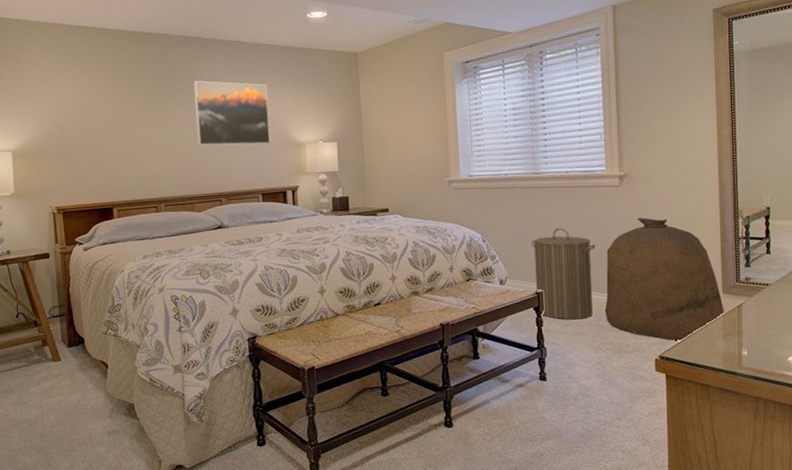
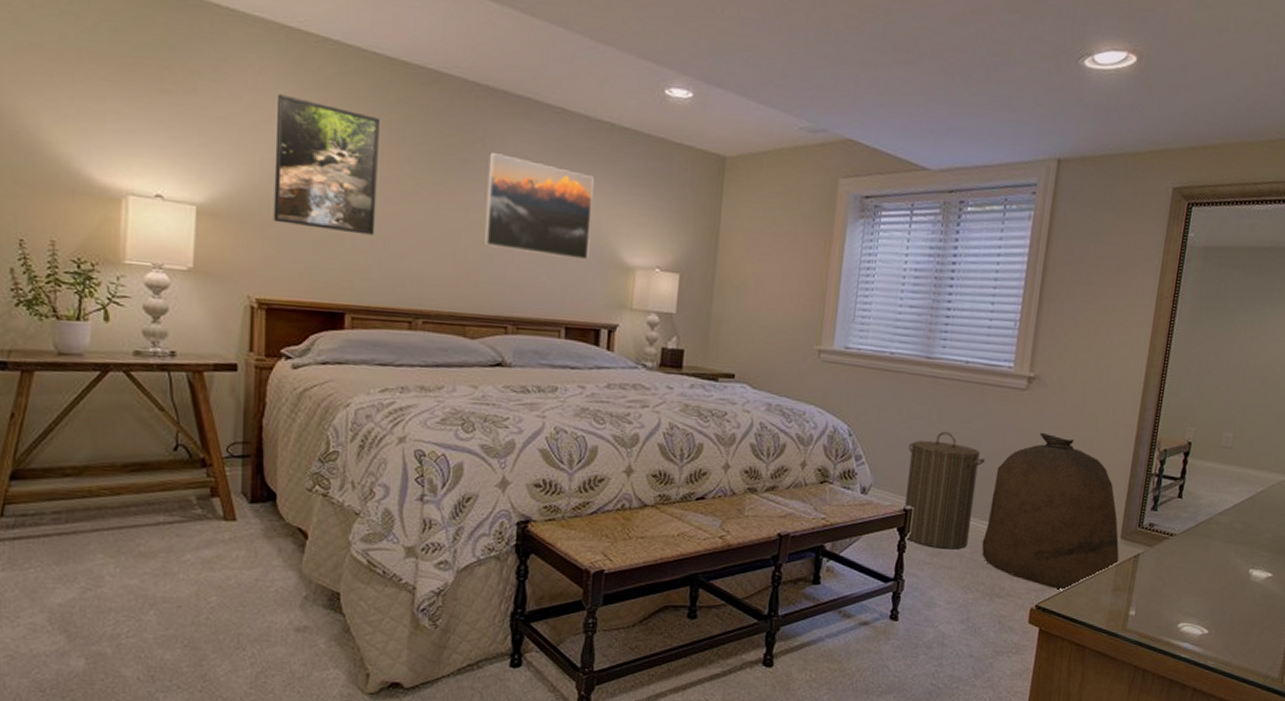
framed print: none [53,68,126,154] -> present [273,94,380,236]

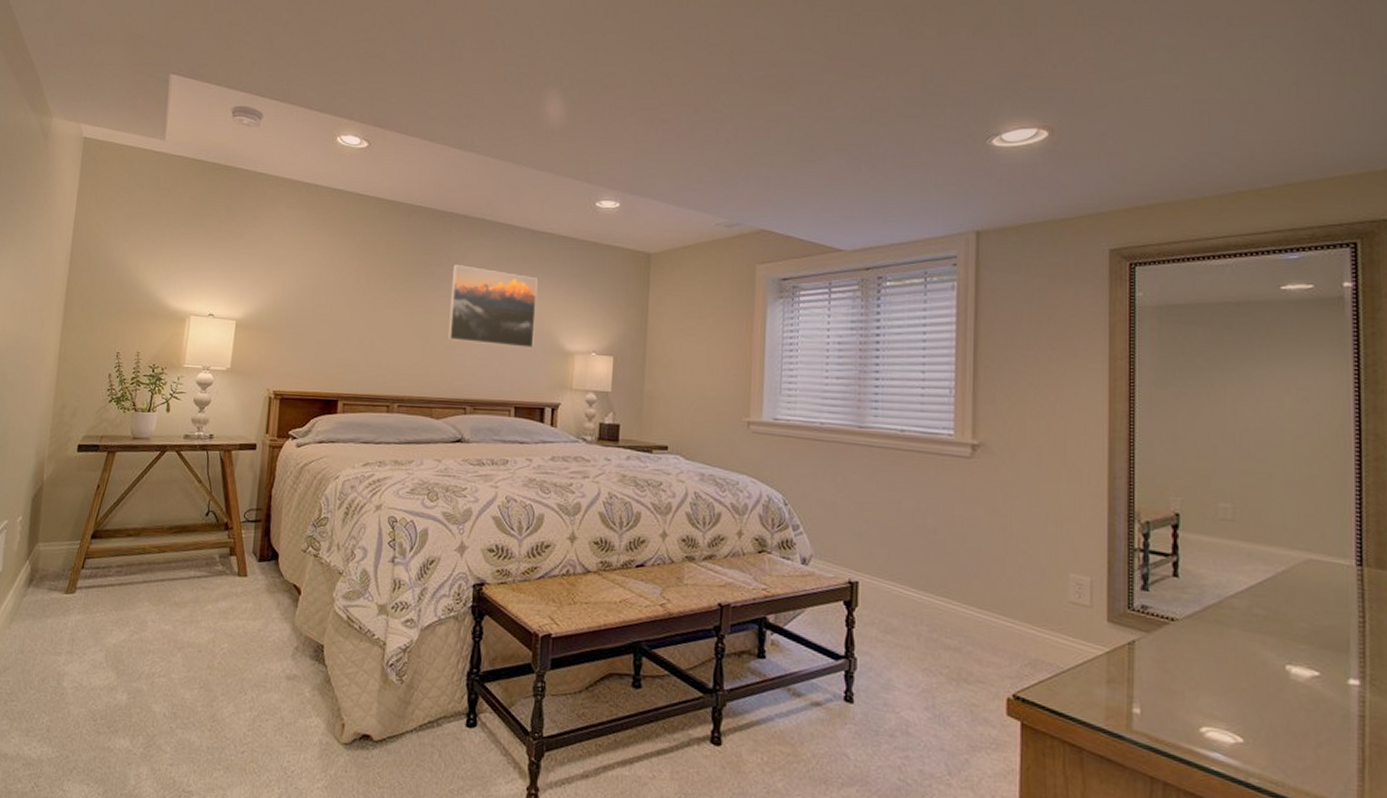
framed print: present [273,94,380,236] -> none [289,233,370,336]
laundry hamper: present [905,431,985,550] -> none [848,500,933,627]
bag: present [981,432,1120,590] -> none [940,502,1109,678]

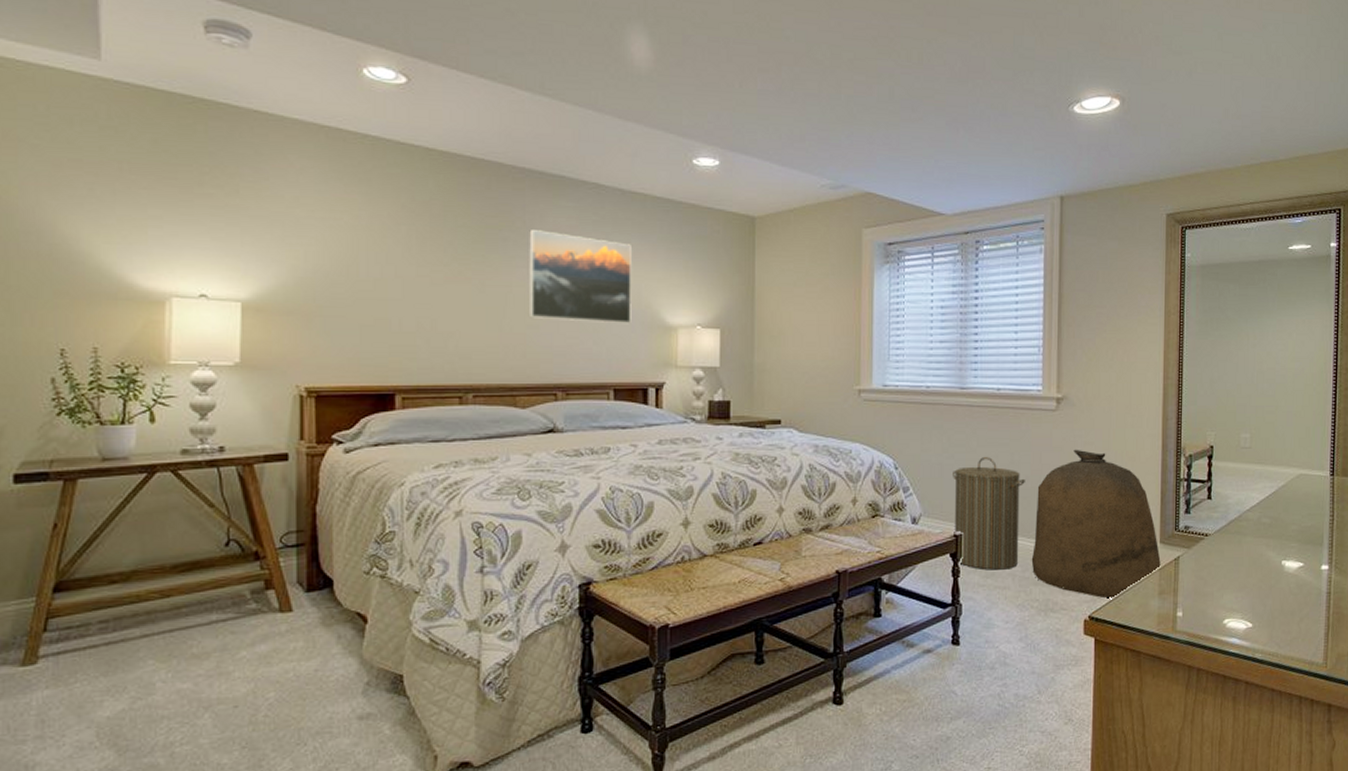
laundry hamper: none [848,500,933,627] -> present [953,456,1025,570]
bag: none [940,502,1109,678] -> present [1031,449,1161,599]

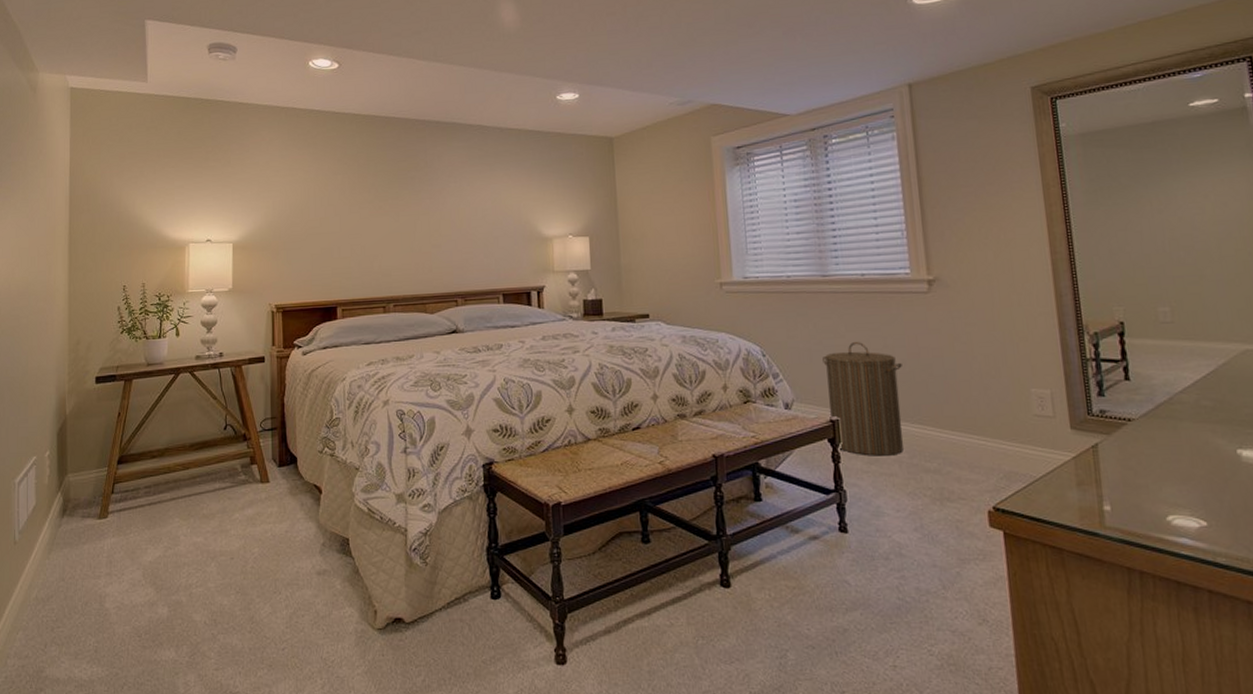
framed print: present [529,230,632,324] -> none [430,168,514,239]
bag: present [1031,449,1161,599] -> none [916,330,1075,489]

